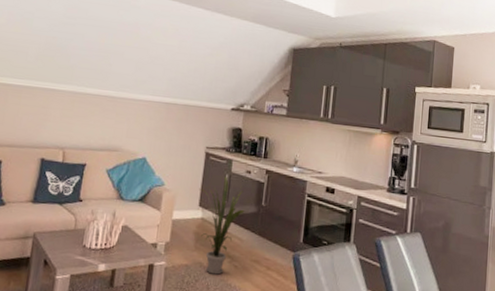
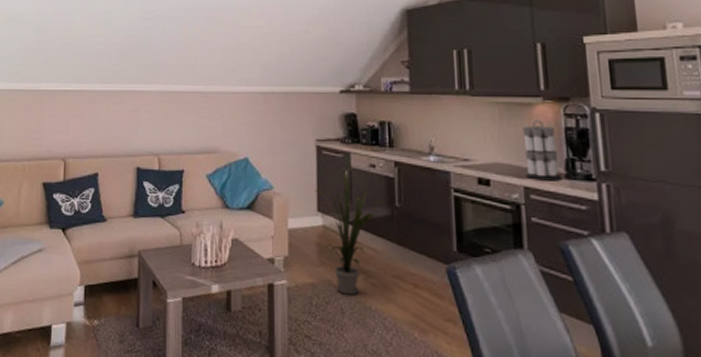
spice rack: none [360,146,385,193] -> present [523,120,562,181]

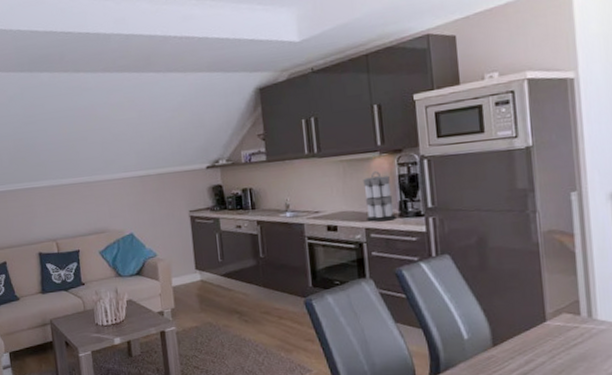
house plant: present [314,173,375,295] -> none [191,235,244,332]

